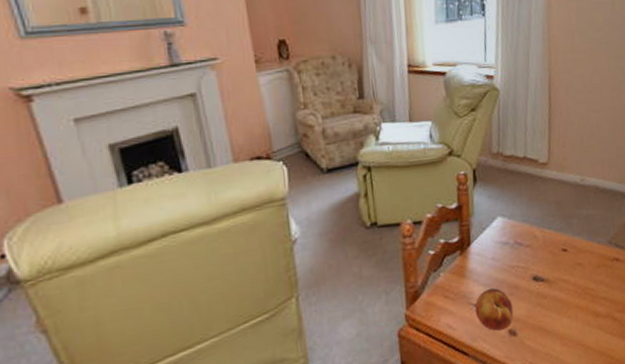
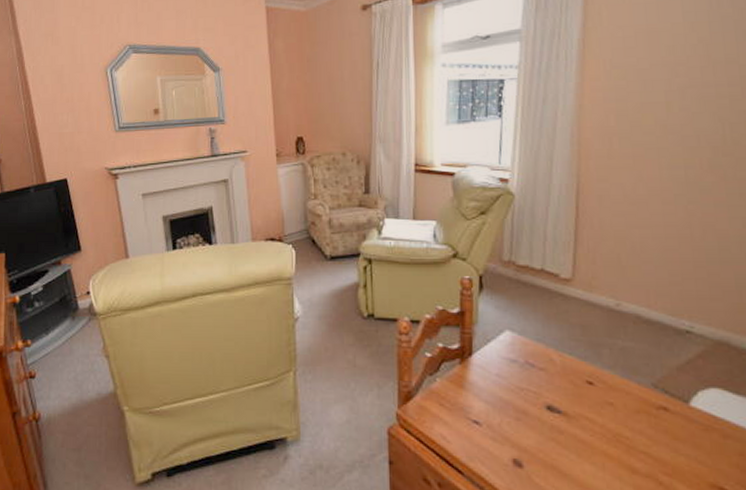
fruit: present [474,288,514,331] -> none [473,408,520,458]

